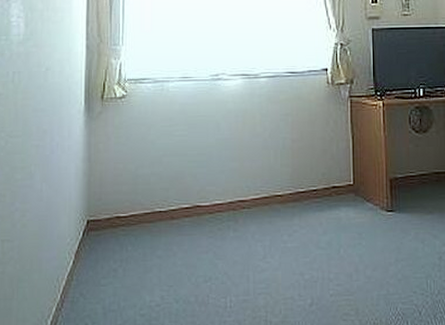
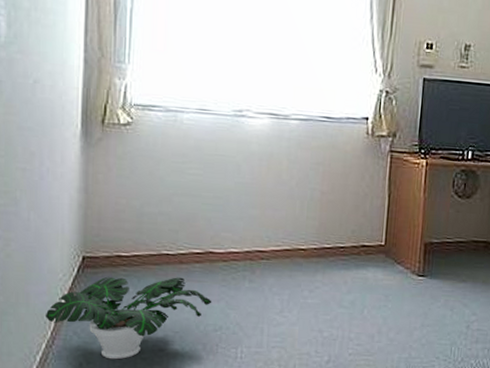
potted plant: none [55,232,201,318] -> present [45,276,212,360]

